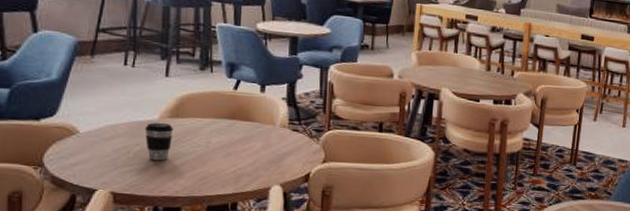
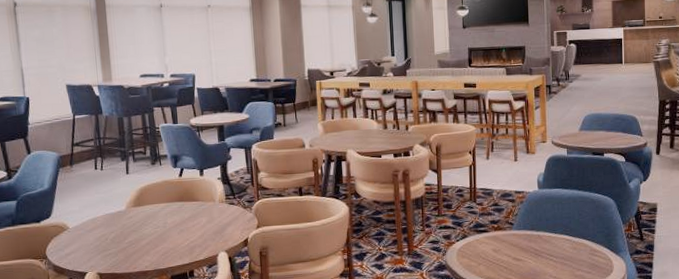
coffee cup: present [144,123,174,160] -> none [116,212,138,243]

